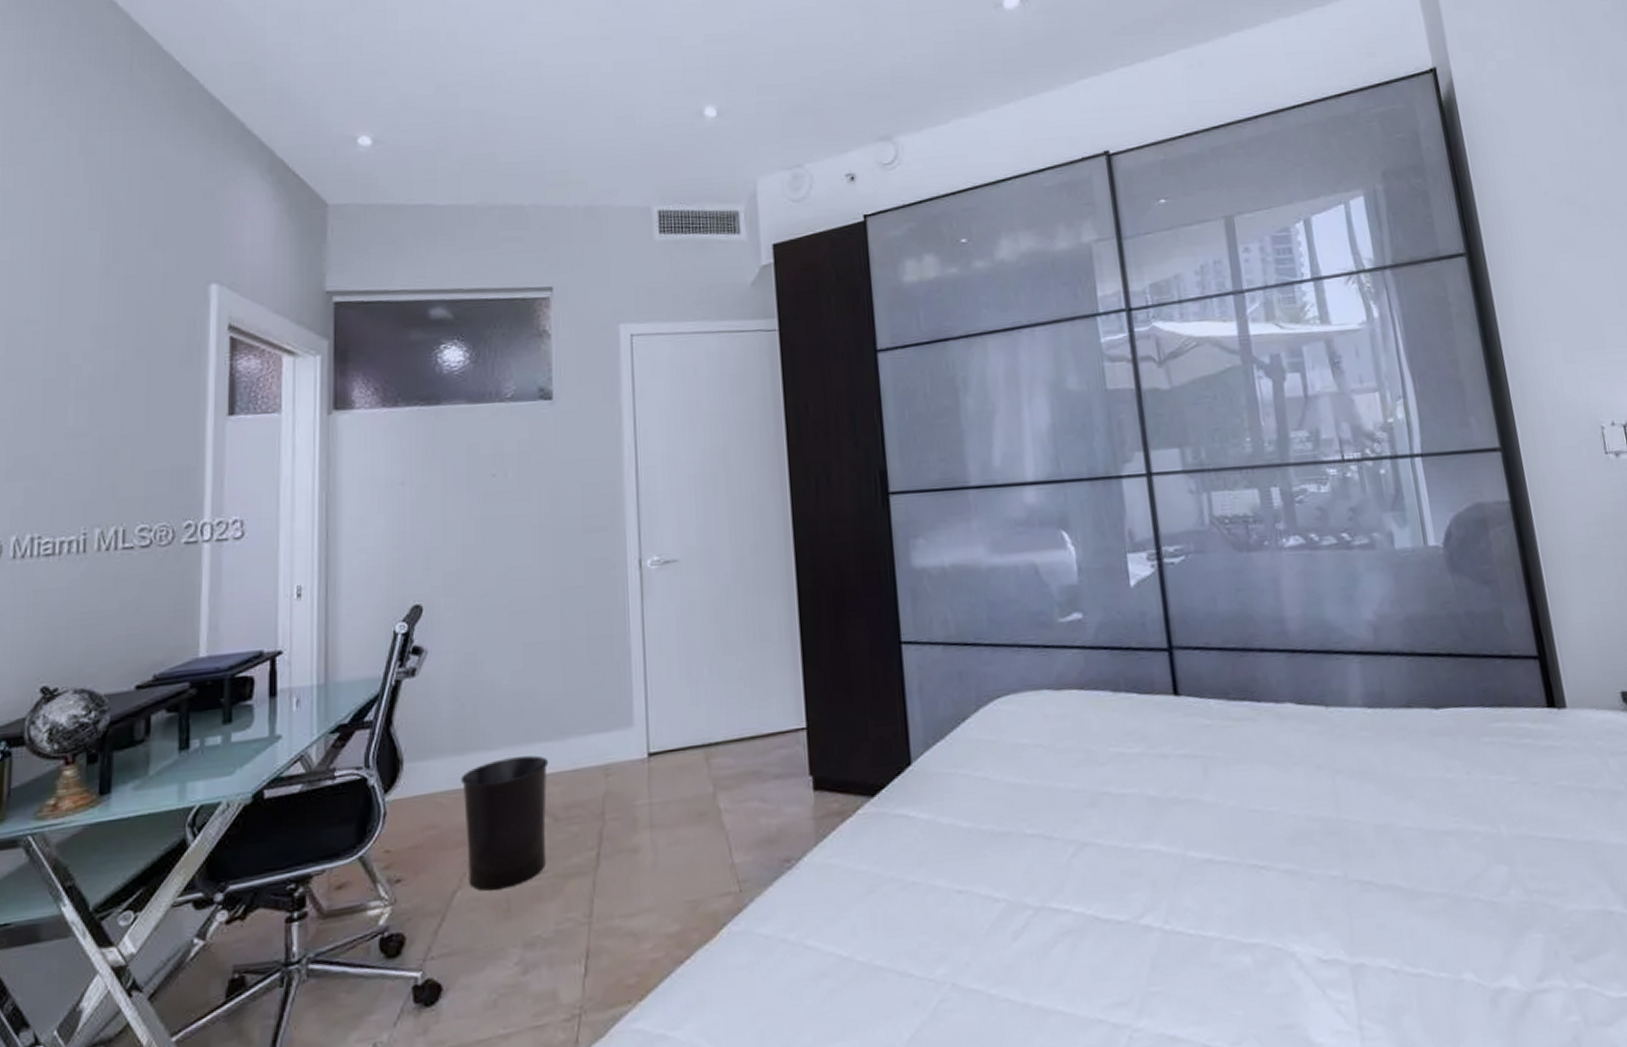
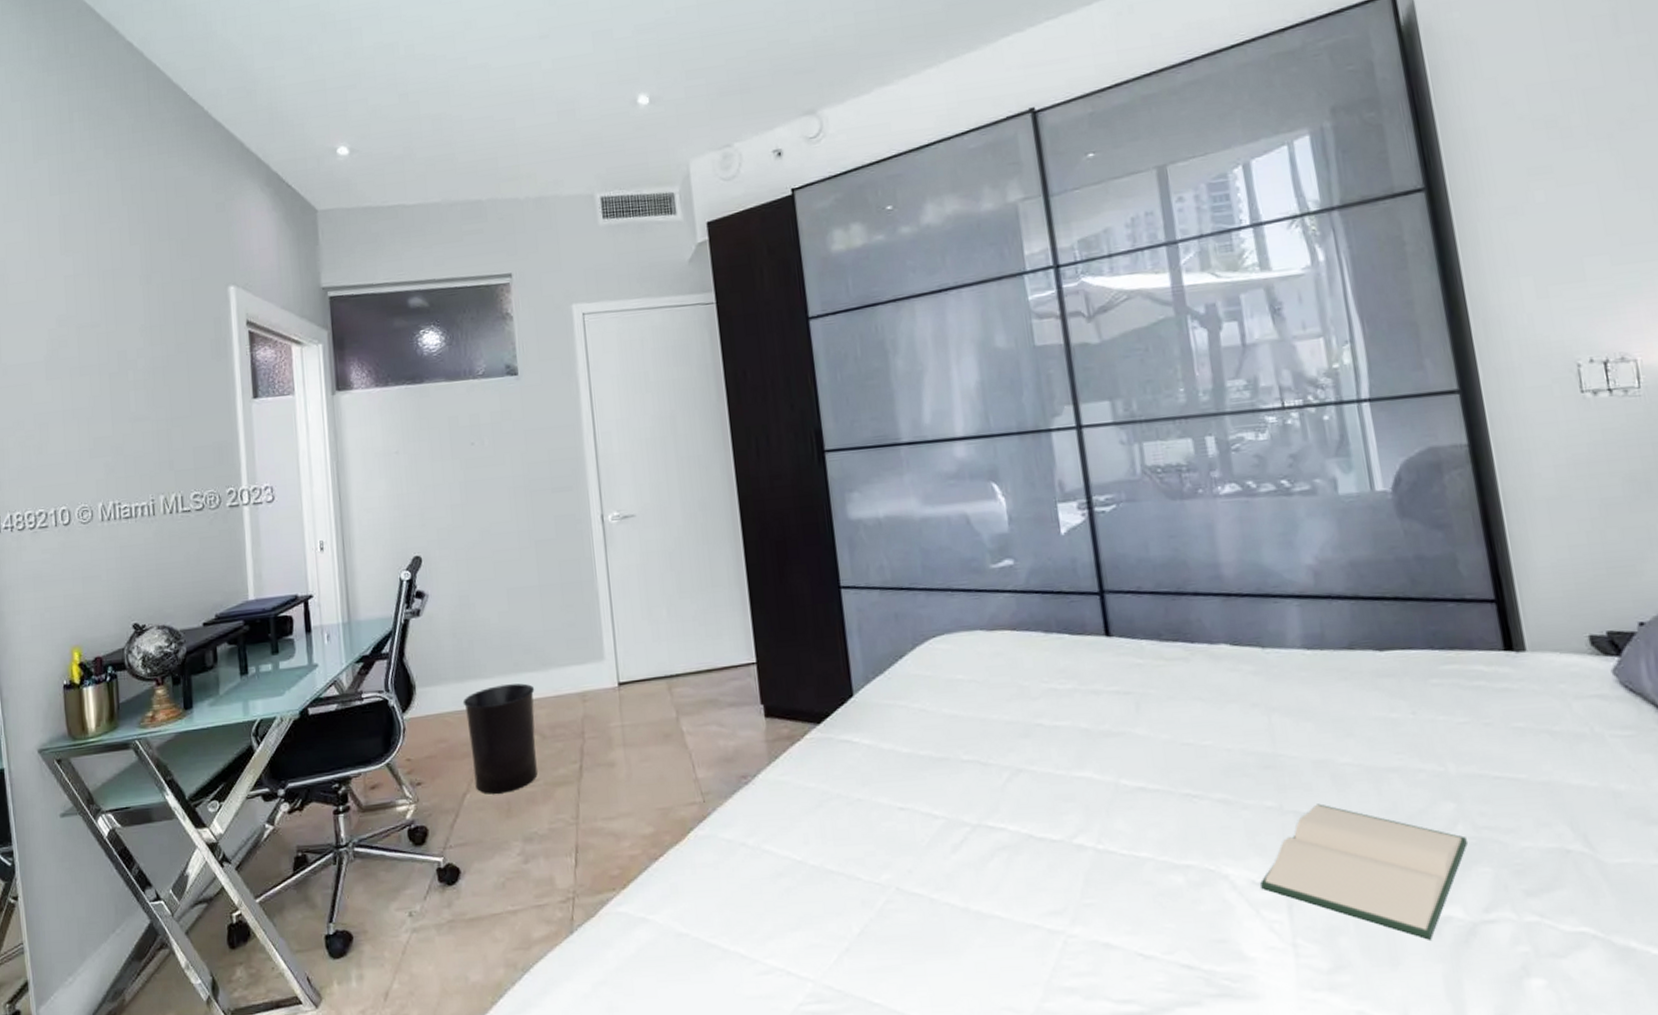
hardback book: none [1326,871,1520,1014] -> present [1260,803,1467,940]

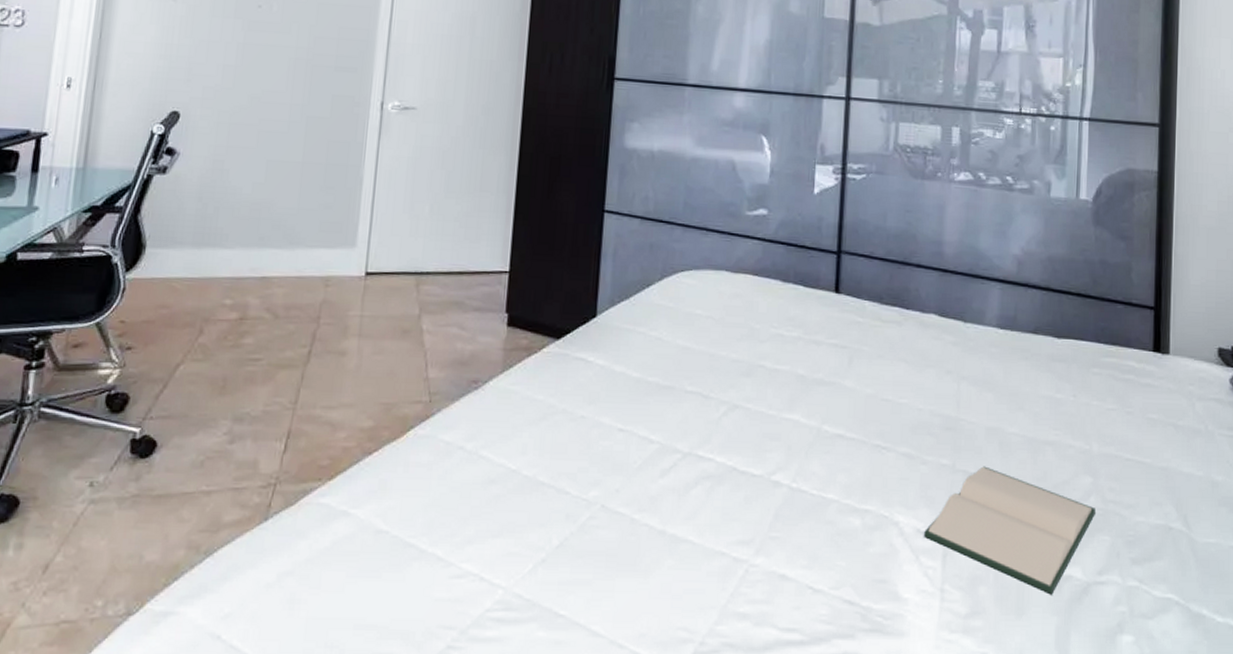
waste bin: present [462,683,538,794] -> none [192,257,277,369]

